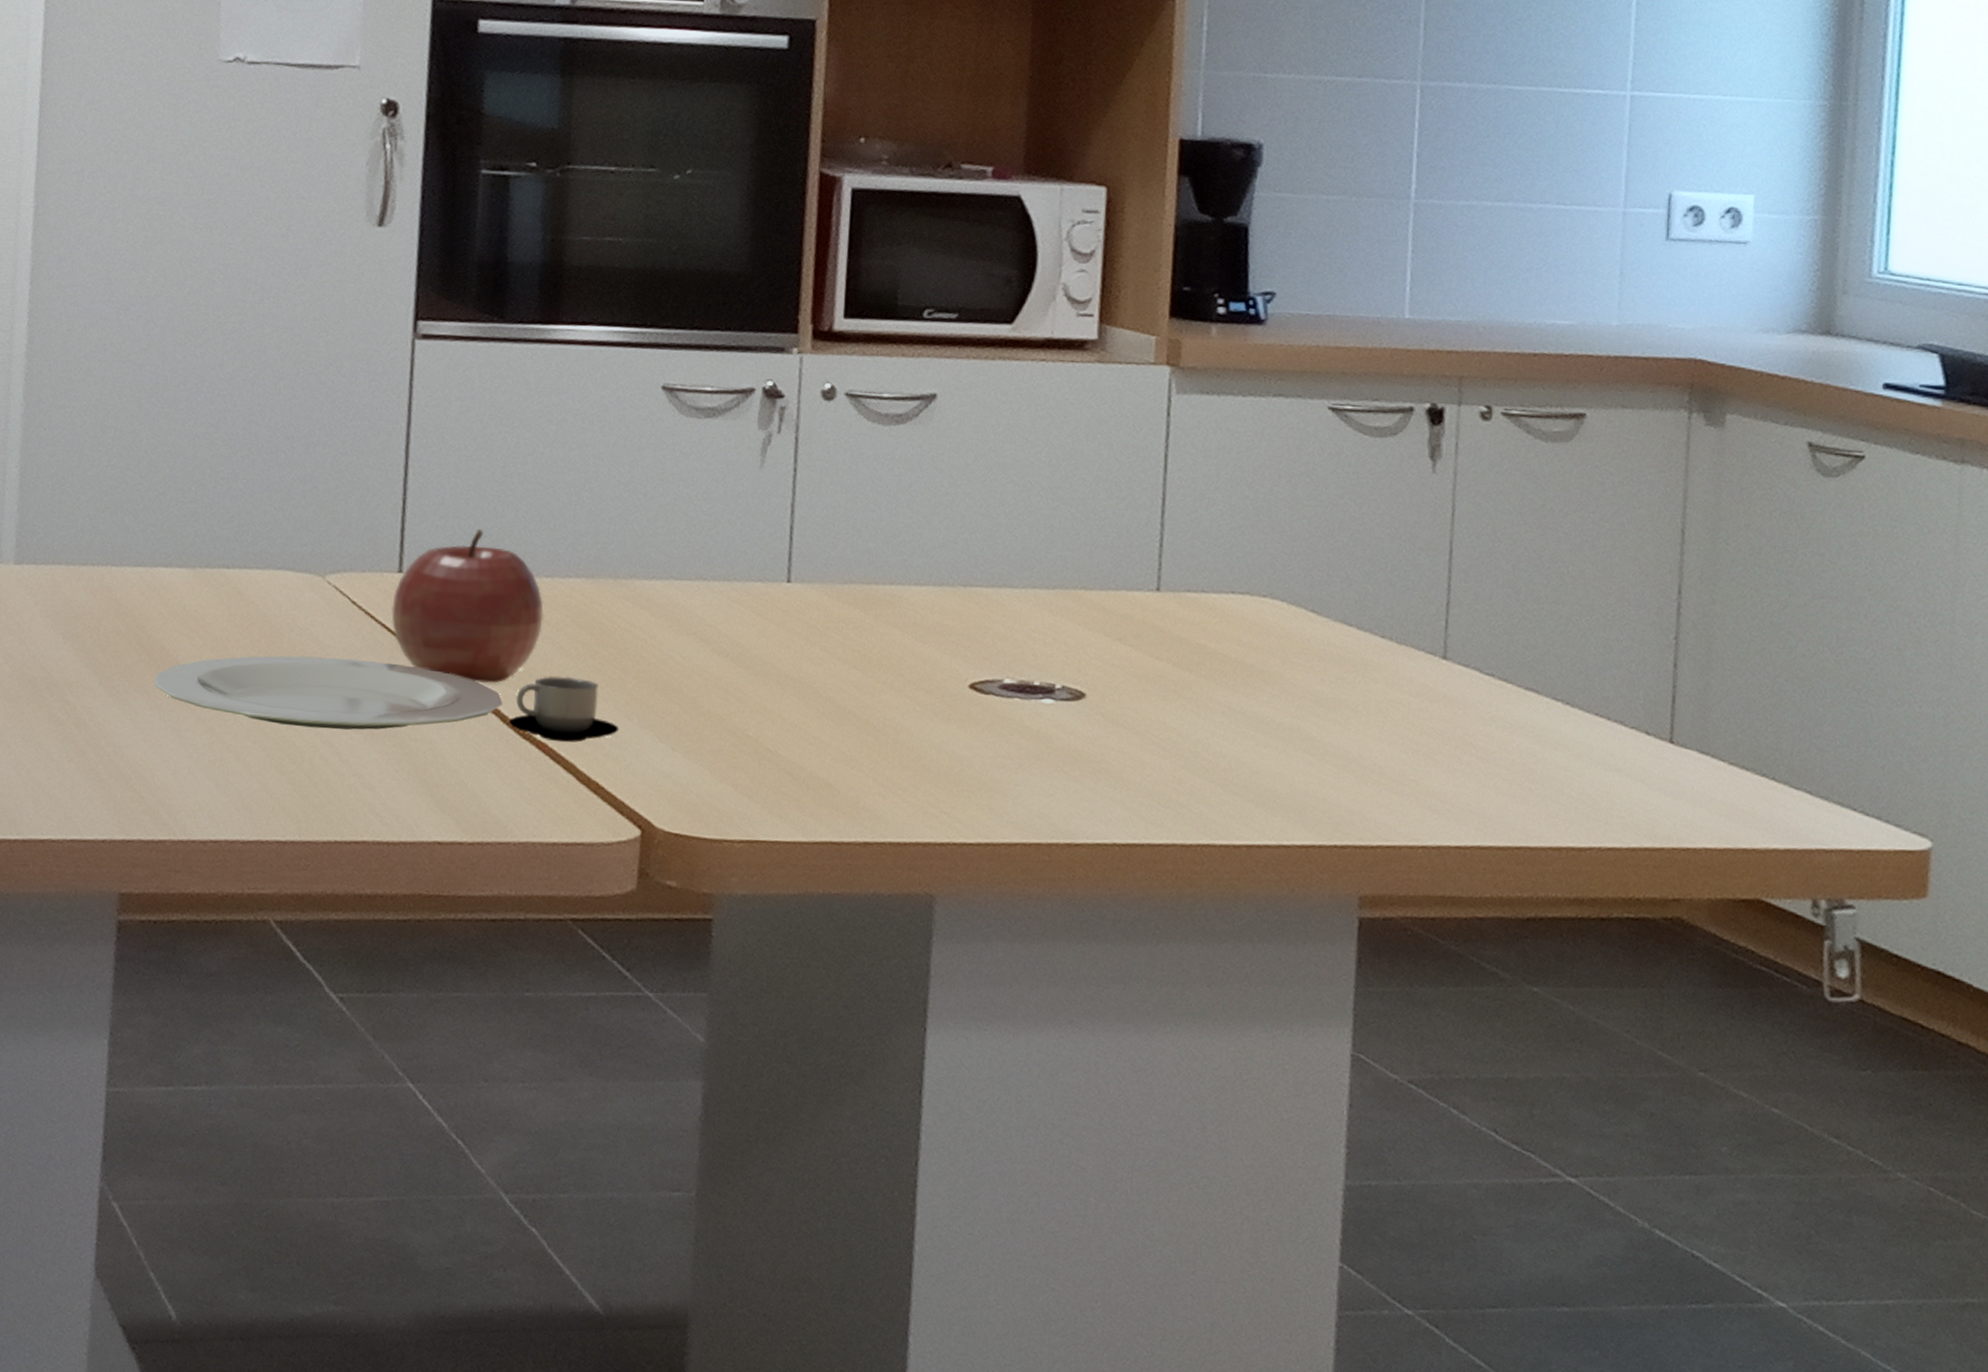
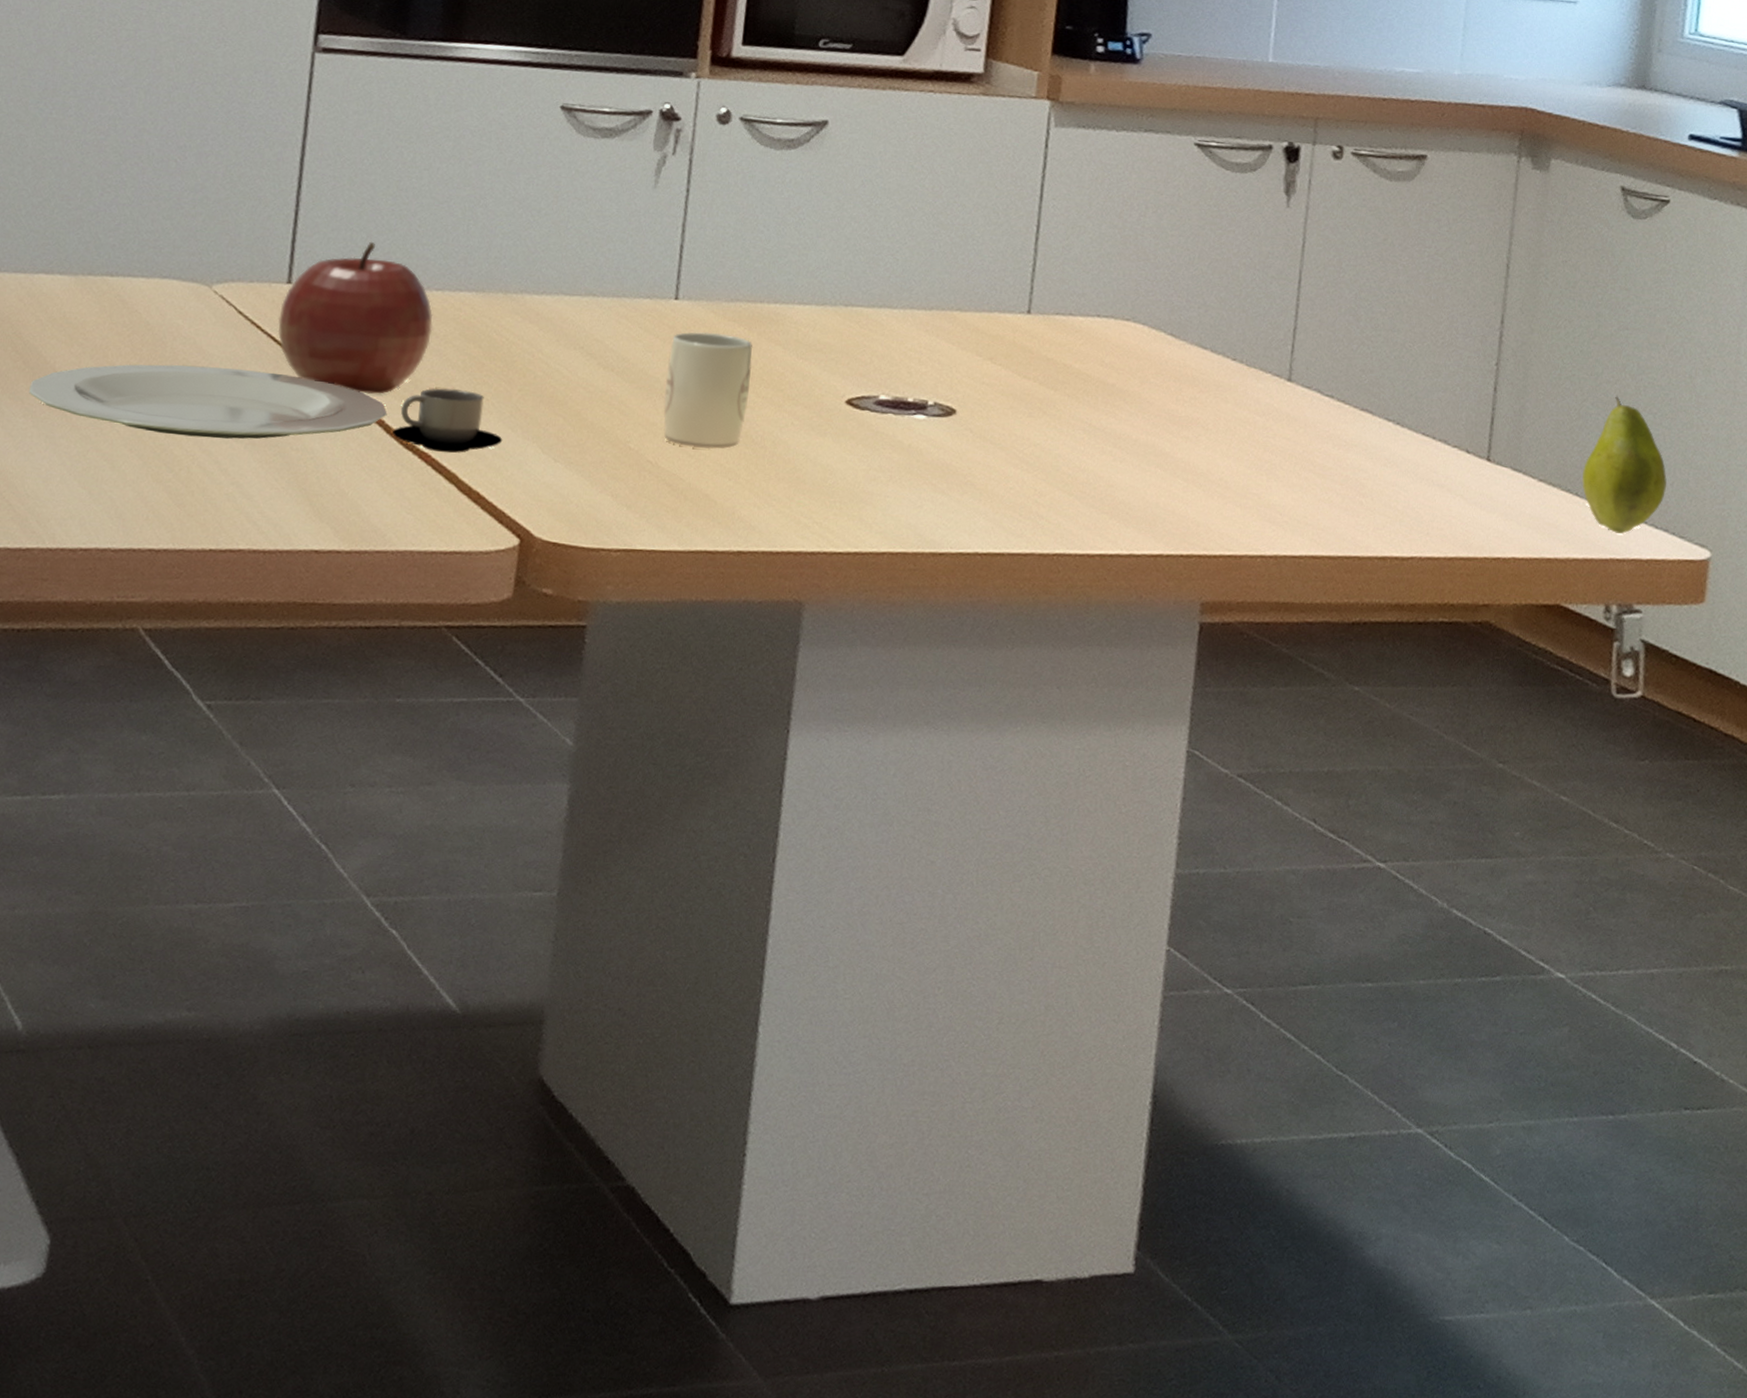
mug: none [780,615,870,737] -> present [663,332,753,450]
fruit: none [1778,670,1877,822] -> present [1582,395,1667,534]

